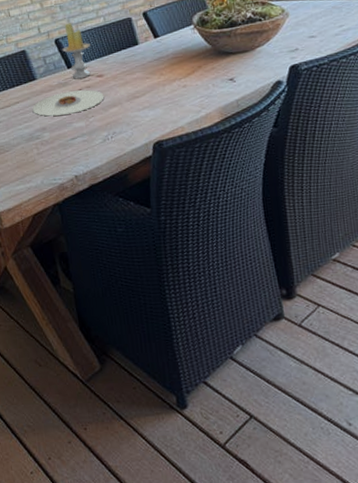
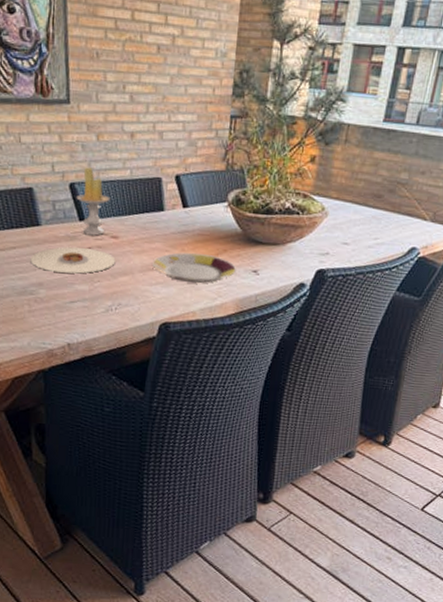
plate: none [137,73,213,102] -> present [152,252,236,283]

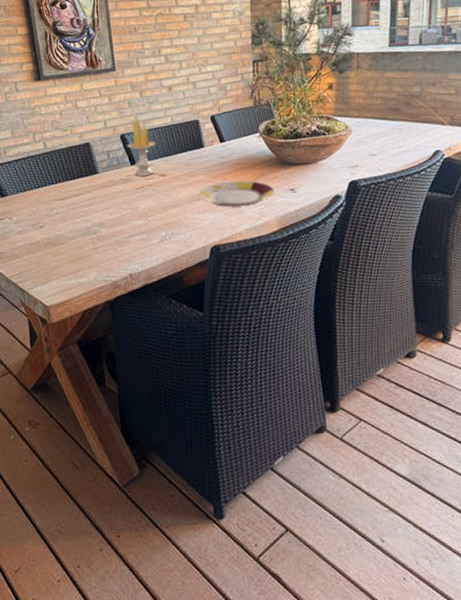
plate: present [30,247,116,274] -> none [91,188,166,212]

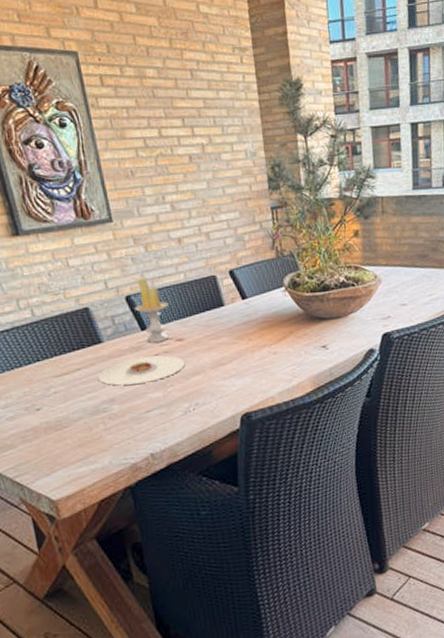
plate: none [91,188,166,212] -> present [97,355,185,386]
plate: present [199,180,274,207] -> none [222,339,305,370]

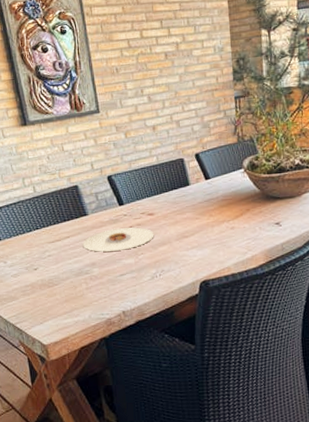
candle: present [134,278,169,343] -> none [114,160,143,217]

